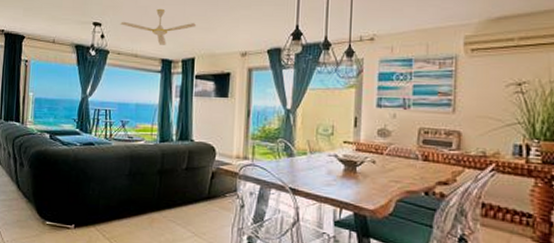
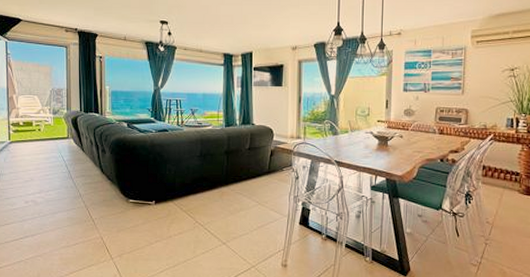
ceiling fan: present [120,8,196,45] -> none [185,8,252,41]

